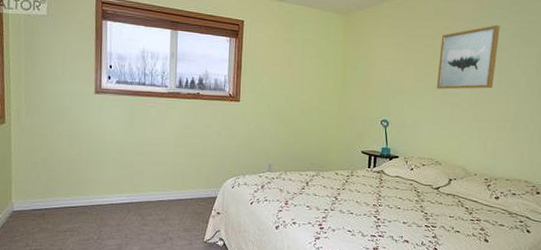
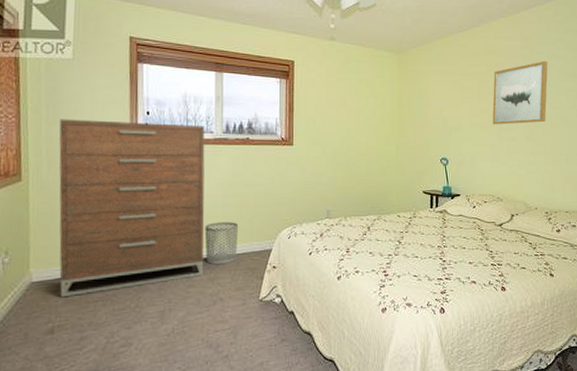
dresser: none [35,69,161,226] -> present [59,119,205,298]
waste bin: none [157,169,188,208] -> present [205,222,239,265]

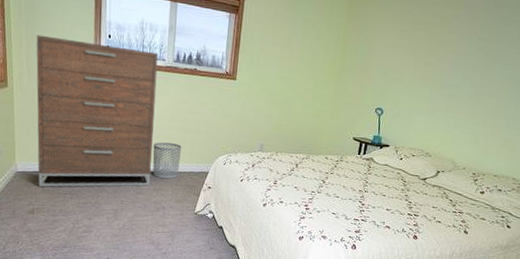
wall art: present [492,60,548,125] -> none [436,15,512,83]

